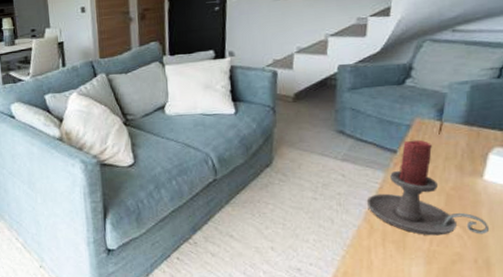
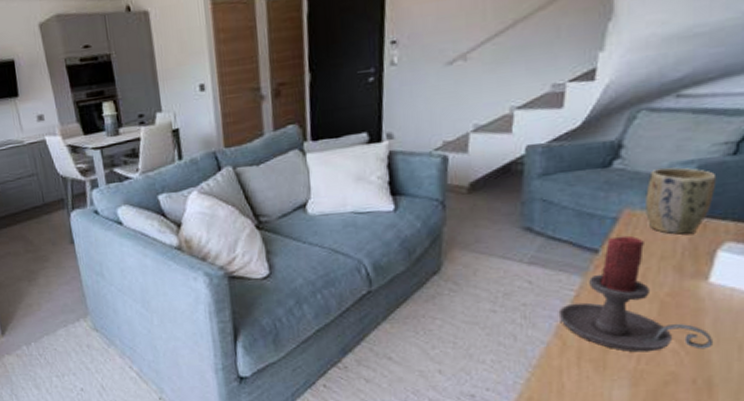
plant pot: none [432,86,486,140] -> present [646,167,717,235]

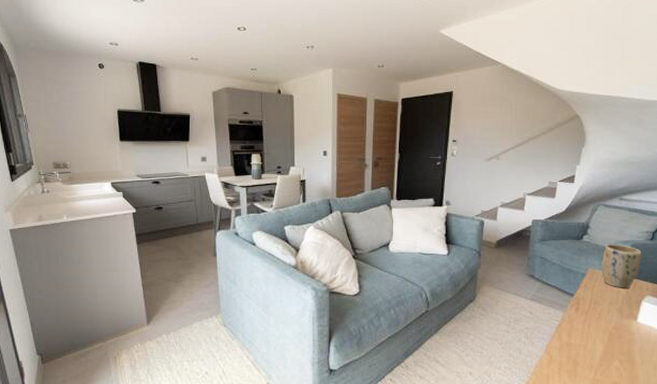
candle holder: present [558,235,712,353] -> none [548,286,639,367]

